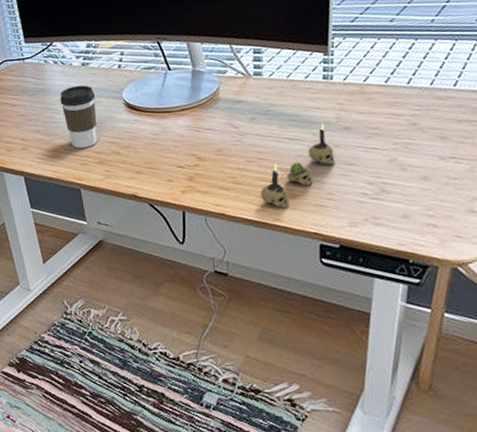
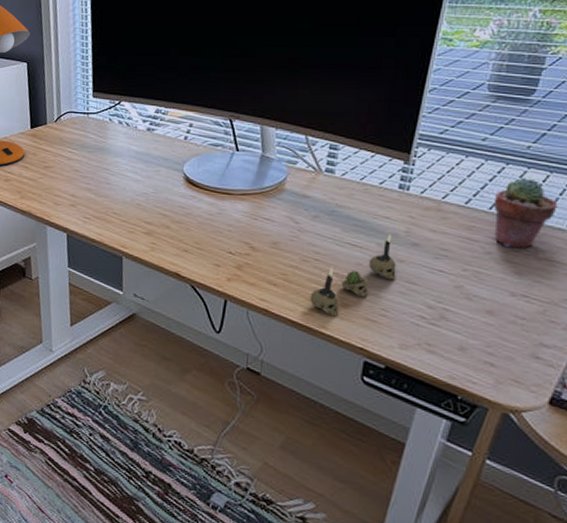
coffee cup: present [60,85,98,149] -> none [118,150,156,216]
potted succulent: none [410,48,467,116] -> present [493,177,558,249]

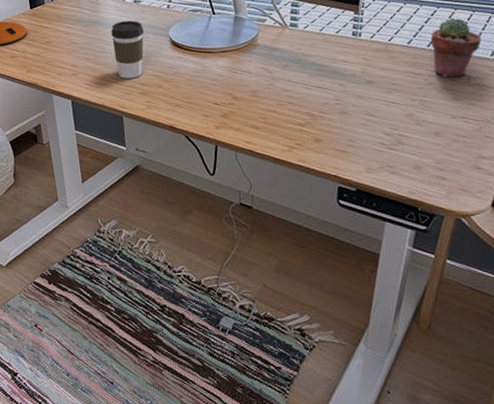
coffee cup: none [118,150,156,216] -> present [111,20,144,79]
candle holder: present [310,234,397,317] -> none [288,75,358,151]

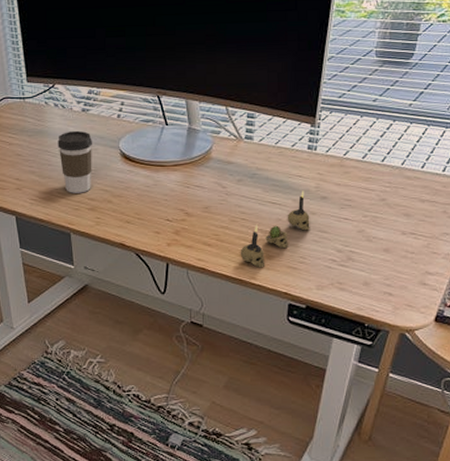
candle holder: none [288,75,358,151] -> present [240,190,310,268]
potted succulent: present [430,17,482,78] -> none [385,131,435,194]

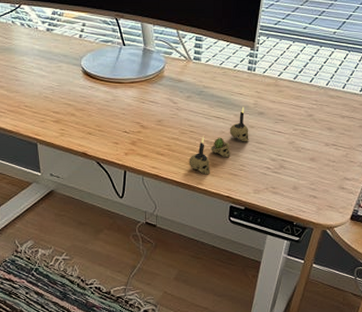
coffee cup: present [58,130,93,193] -> none [24,48,57,107]

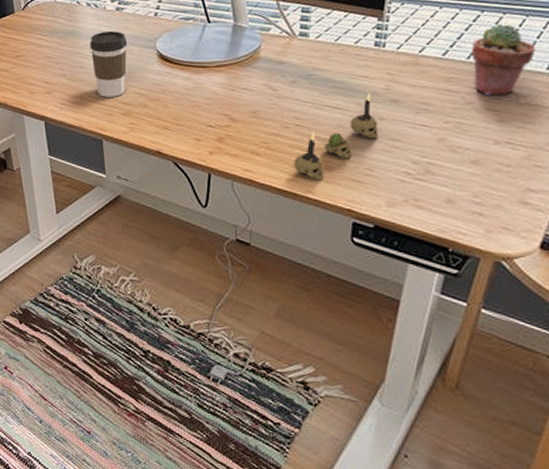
coffee cup: none [24,48,57,107] -> present [90,30,128,97]
potted succulent: none [312,56,354,110] -> present [471,23,536,96]

